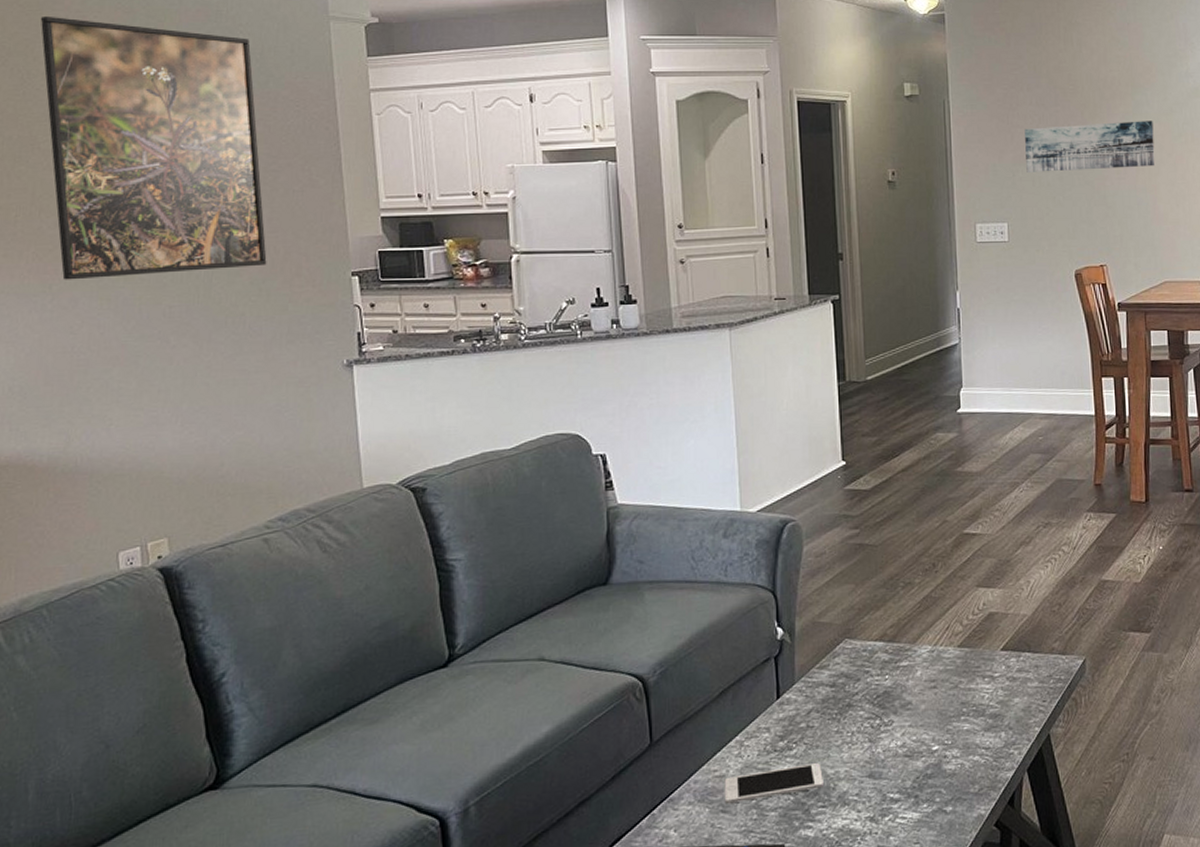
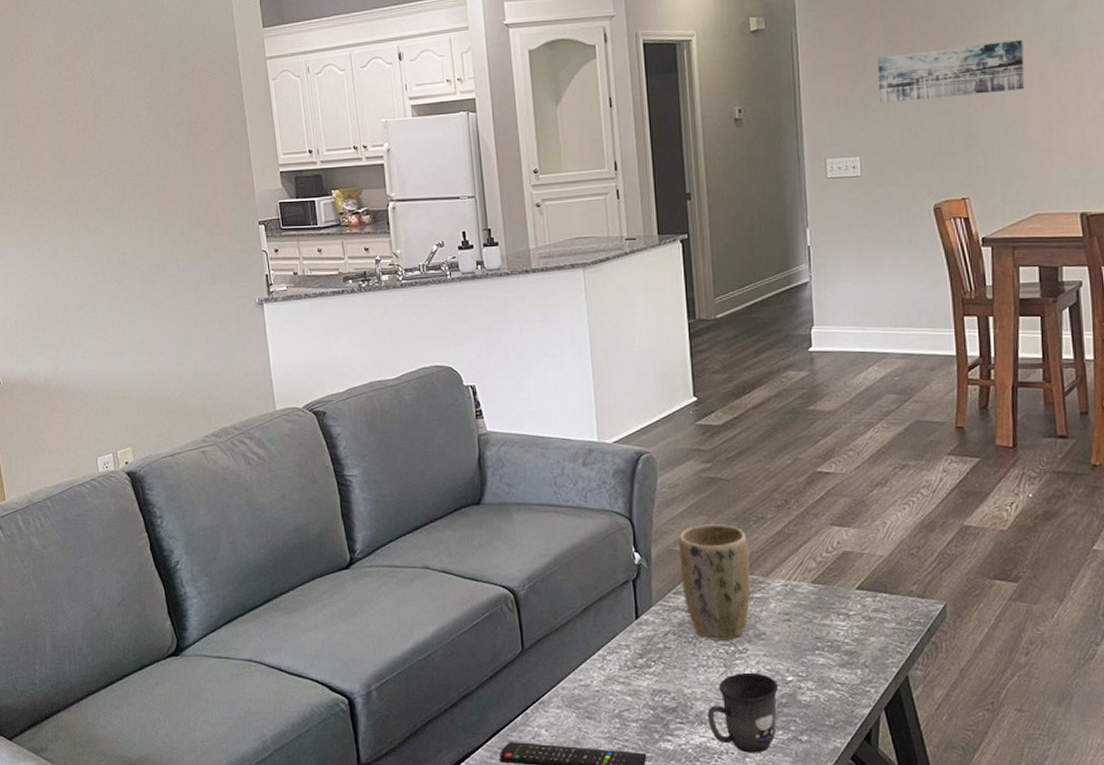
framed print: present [40,15,267,280] -> none [17,11,193,233]
cell phone: present [724,763,823,804] -> none [589,682,681,712]
plant pot: none [824,592,897,715] -> present [679,524,751,641]
mug: none [850,745,923,831] -> present [707,672,778,753]

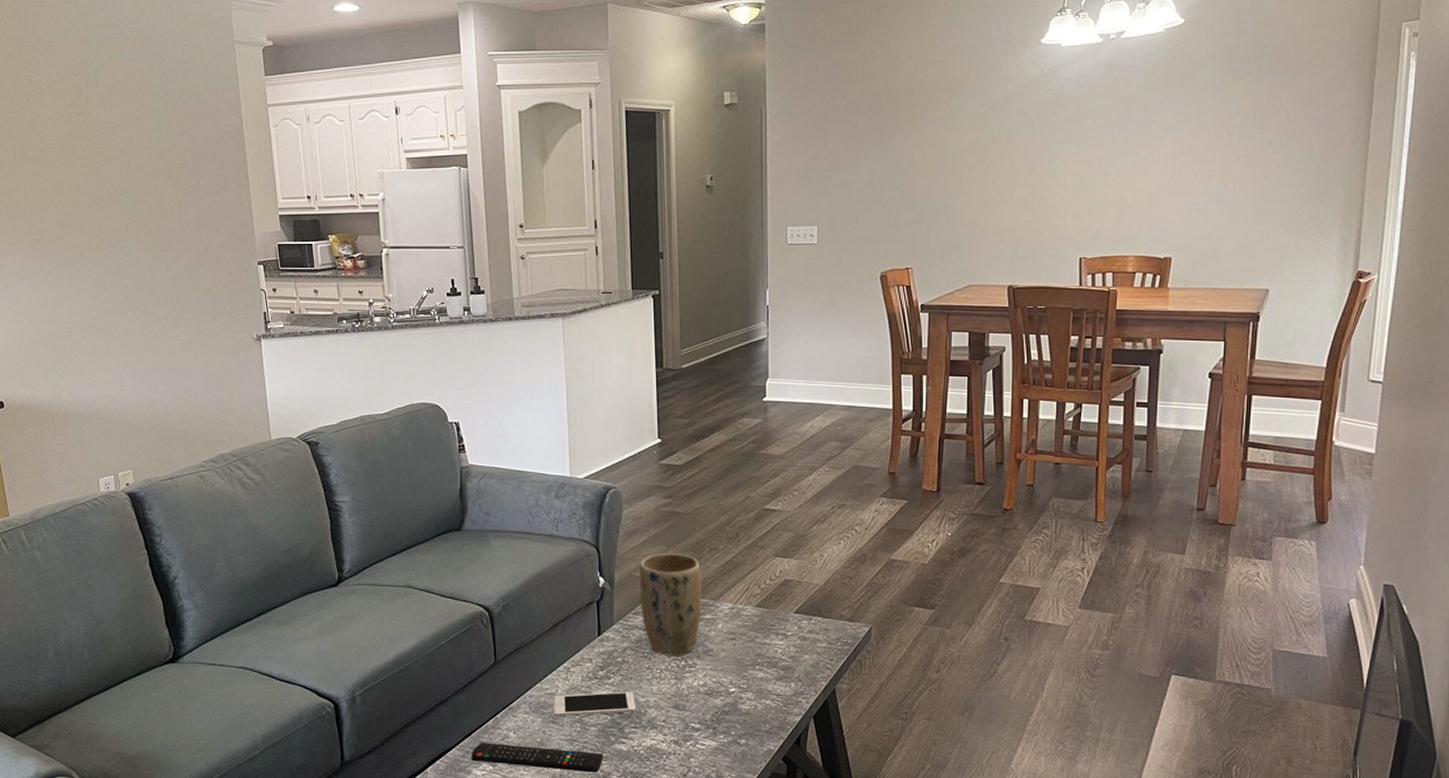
cell phone: none [589,682,681,712] -> present [554,692,636,717]
mug: present [707,672,778,753] -> none [658,684,721,754]
wall art: present [878,40,1025,103] -> none [838,126,967,178]

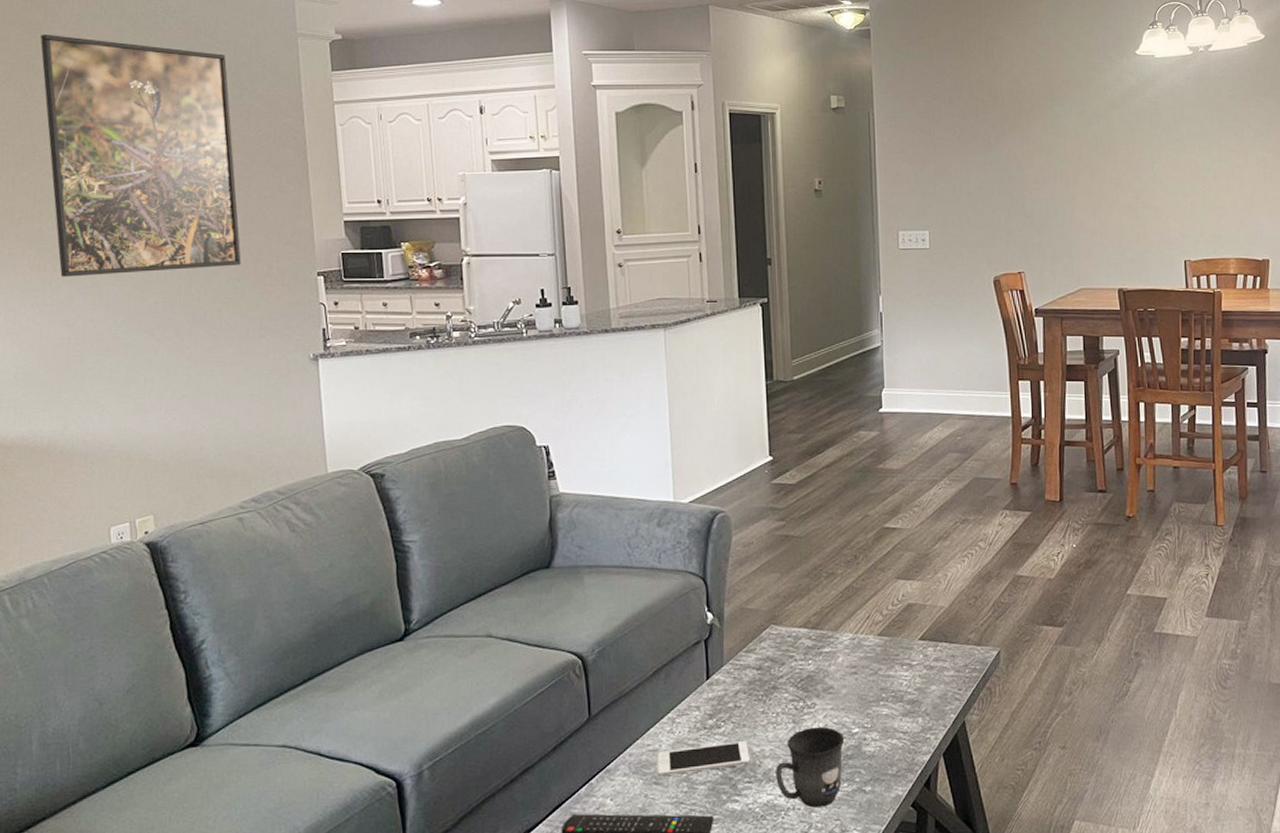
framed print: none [22,46,194,264] -> present [40,33,241,277]
plant pot: present [640,553,702,656] -> none [752,581,820,697]
mug: none [658,684,721,754] -> present [775,726,844,808]

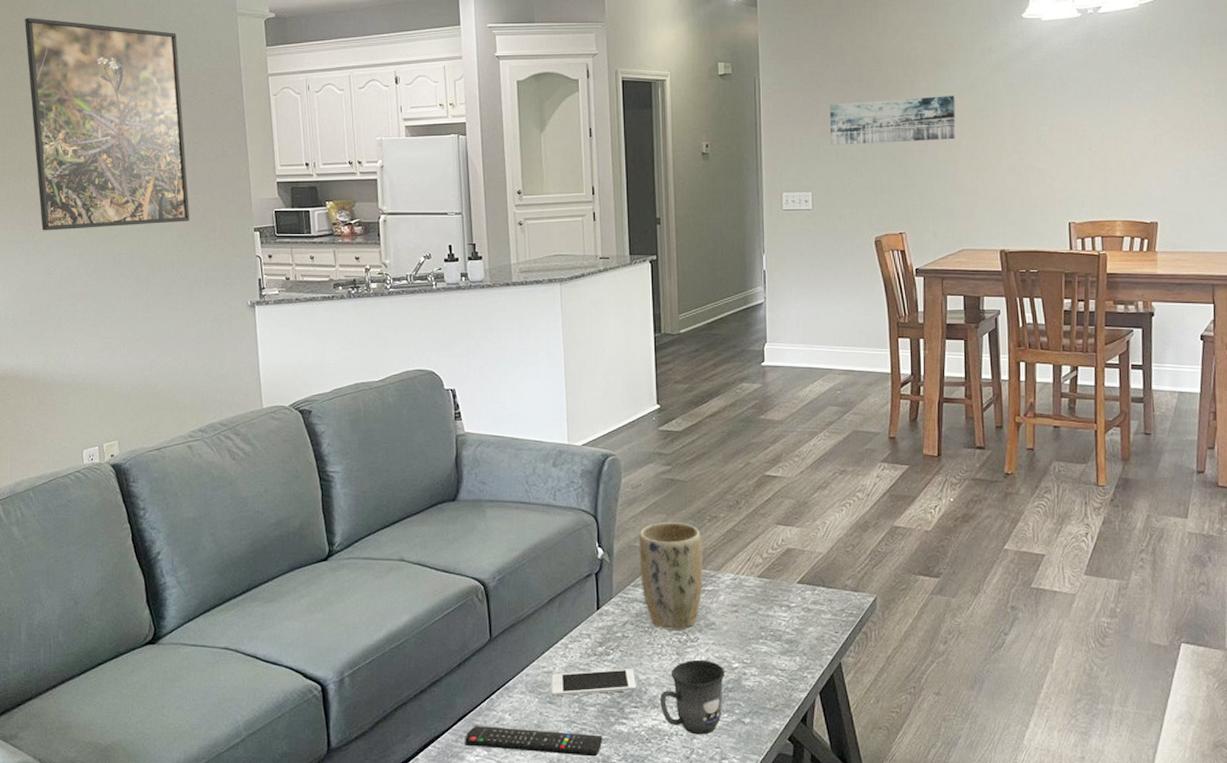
plant pot: none [752,581,820,697] -> present [639,522,703,630]
wall art: none [946,132,1073,182] -> present [830,96,956,145]

